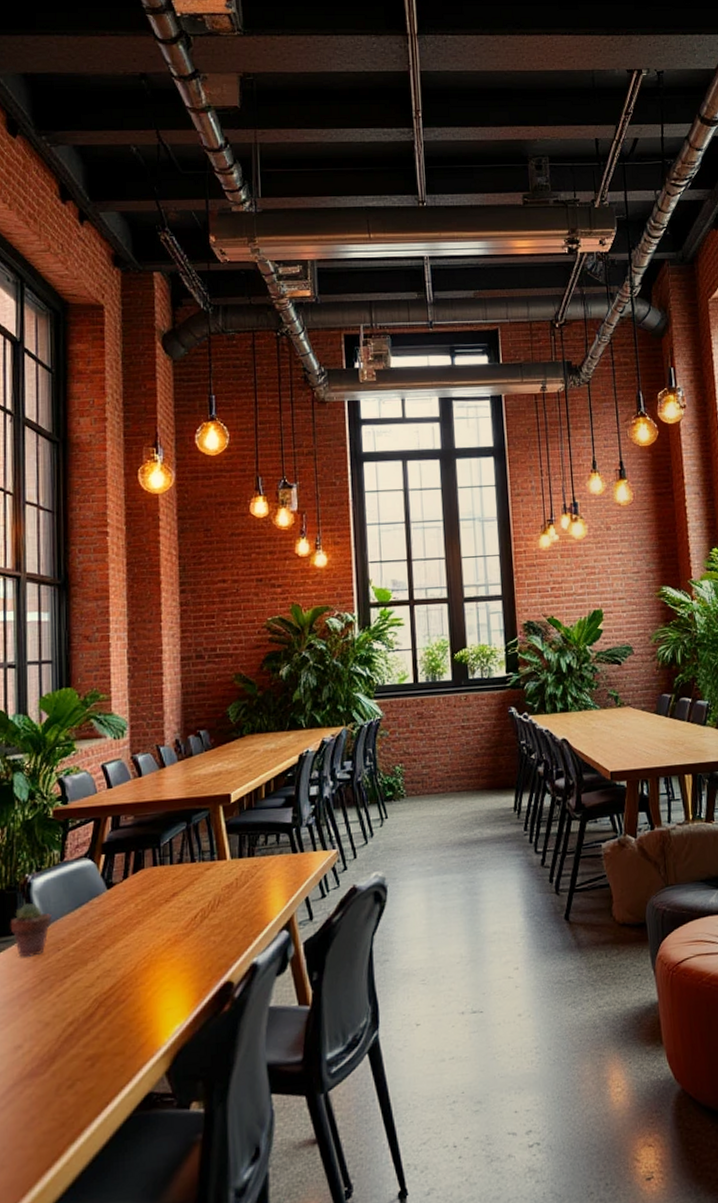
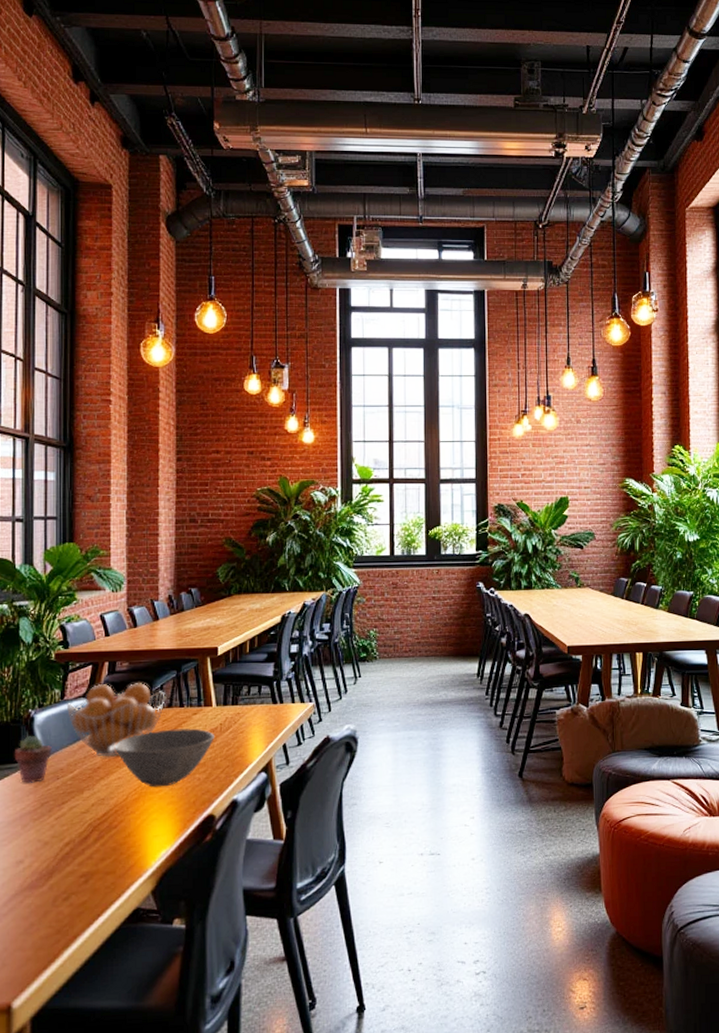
fruit basket: none [66,838,175,923] -> present [66,683,166,757]
bowl: none [122,885,230,954] -> present [116,728,214,788]

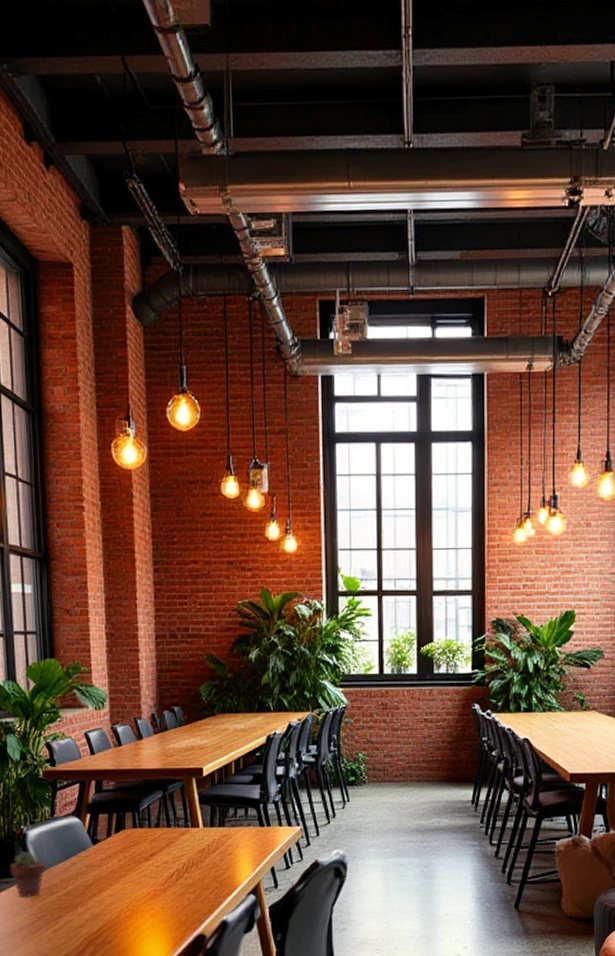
fruit basket: present [66,683,166,757] -> none [56,802,153,874]
bowl: present [116,728,214,788] -> none [106,849,202,906]

